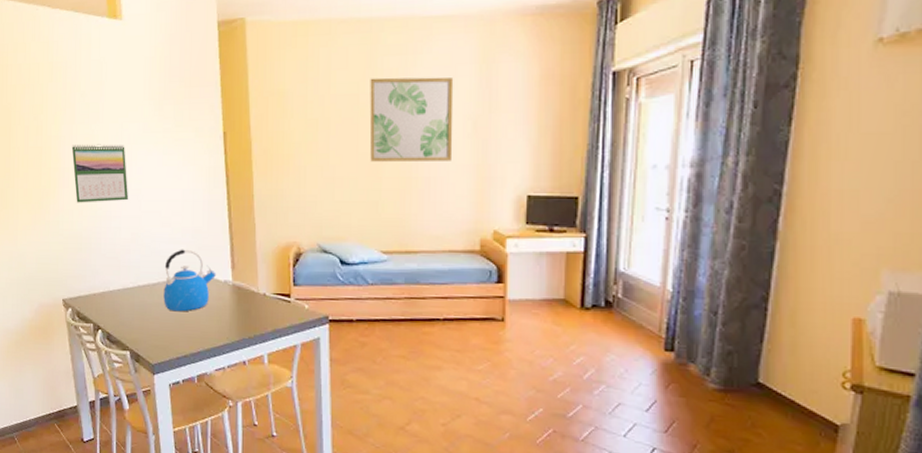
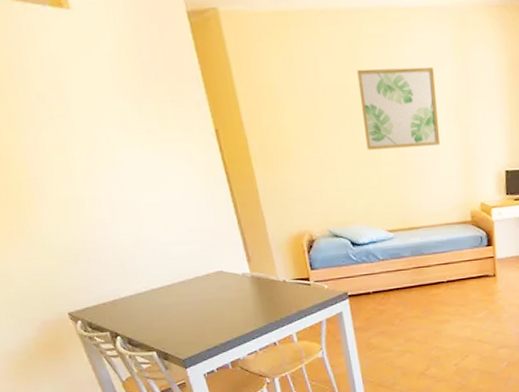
calendar: present [71,144,129,203] -> none [39,149,123,214]
kettle: present [163,249,216,312] -> none [177,248,233,309]

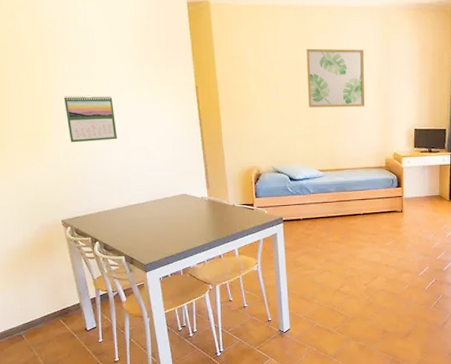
calendar: none [39,149,123,214] -> present [63,95,118,143]

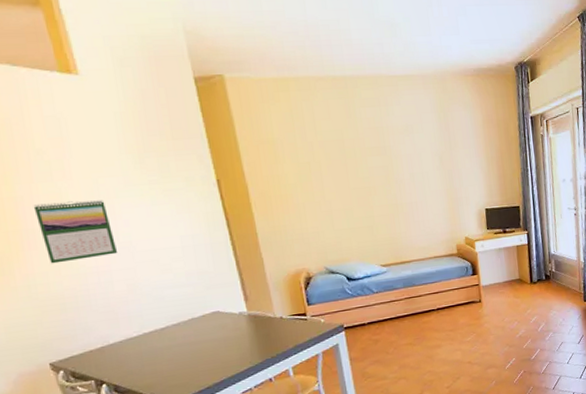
wall art: present [306,48,365,108] -> none [351,124,427,195]

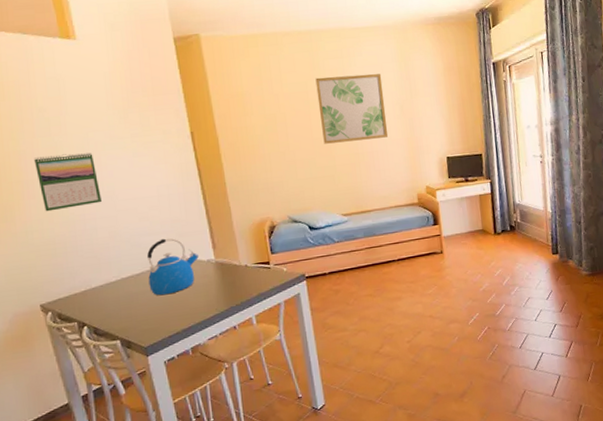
kettle: none [172,290,229,350] -> present [147,238,199,296]
wall art: none [351,124,427,195] -> present [315,74,388,144]

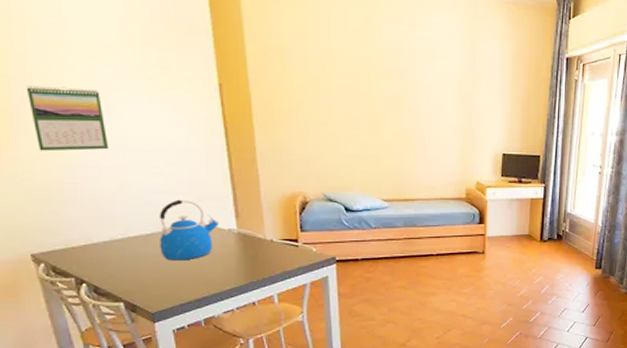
wall art: present [315,74,388,144] -> none [369,43,444,123]

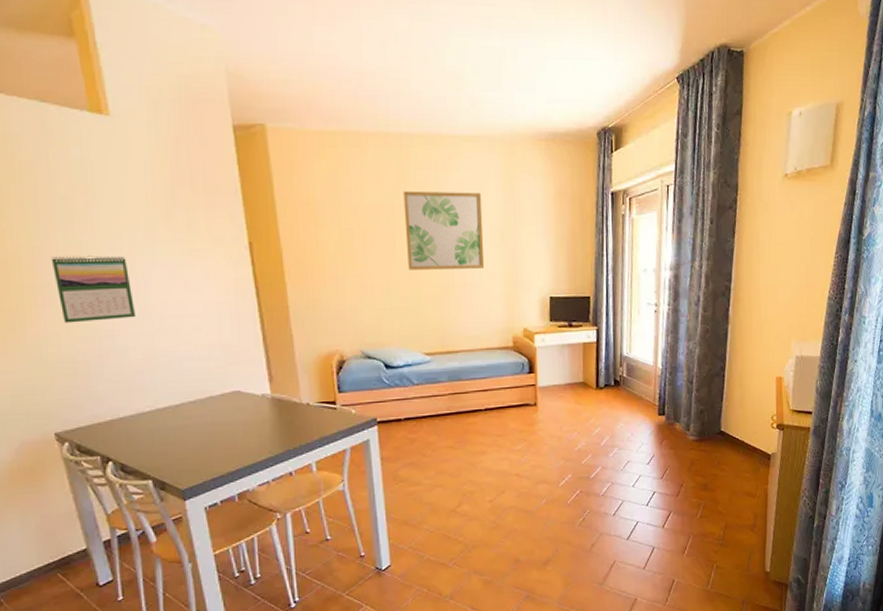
kettle: present [160,199,219,261] -> none [189,365,251,432]
wall art: none [369,43,444,123] -> present [403,191,485,270]

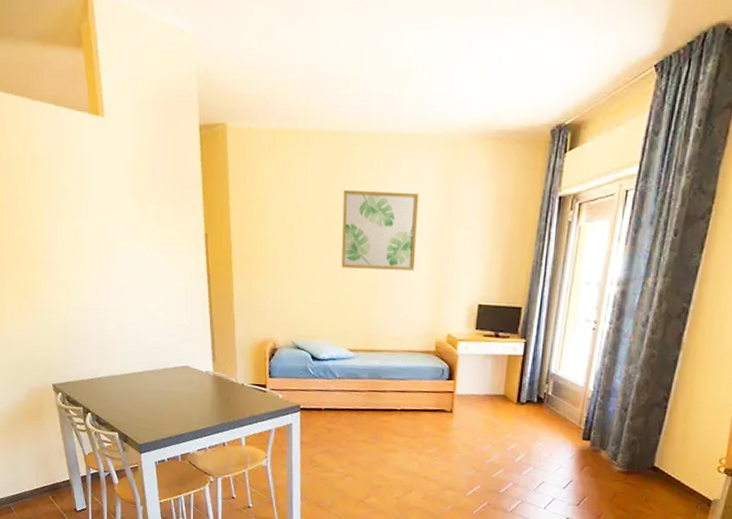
calendar: present [51,255,137,323] -> none [56,238,115,295]

